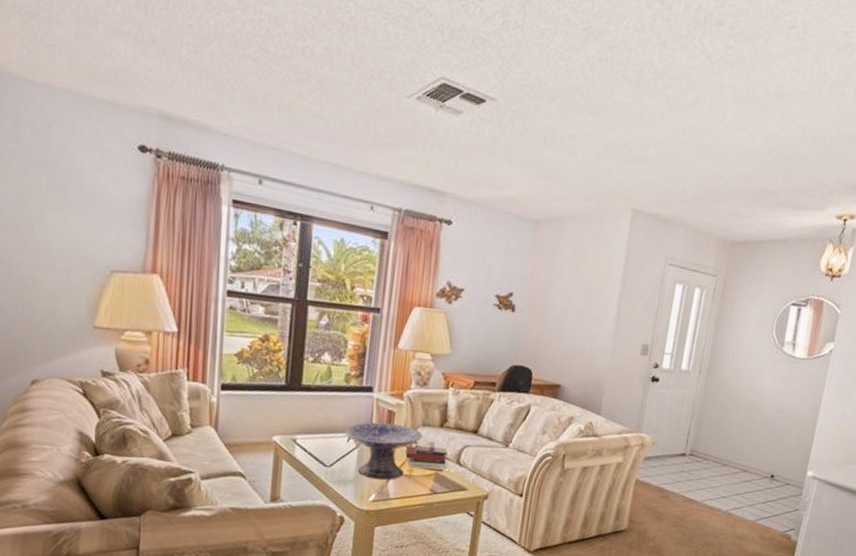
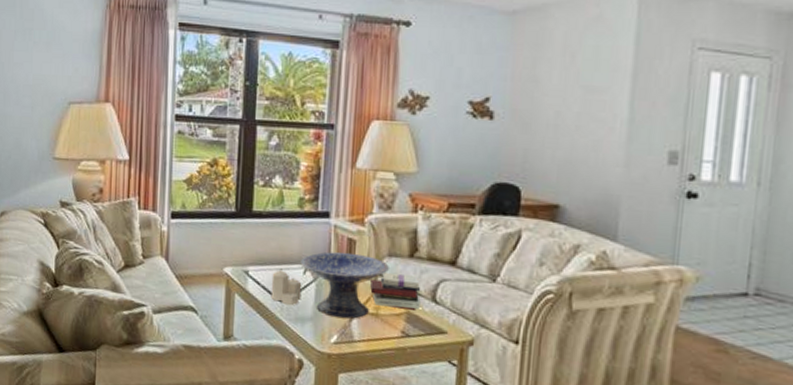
candle: none [316,437,346,469] -> present [271,268,302,305]

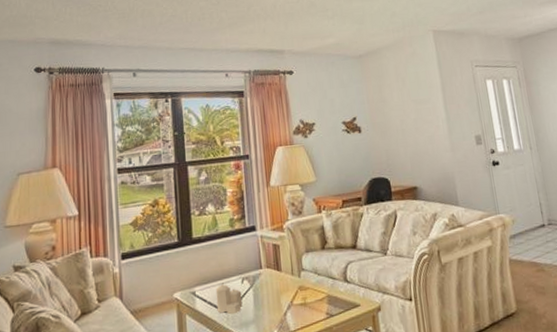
decorative bowl: present [300,251,391,320] -> none [238,255,309,316]
books: present [370,273,420,310] -> none [296,264,337,296]

